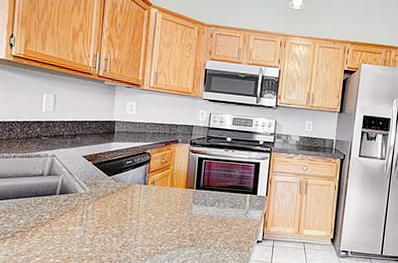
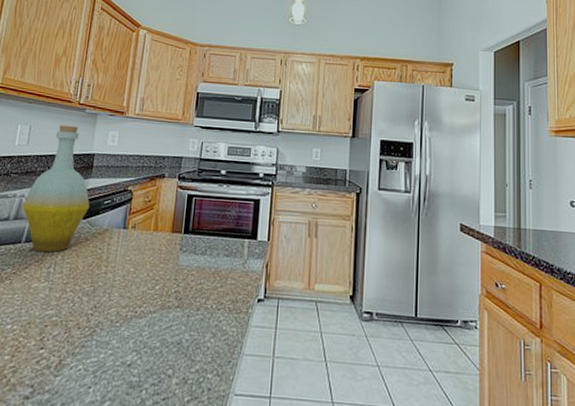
bottle: none [54,94,114,203] -> present [22,125,90,253]

